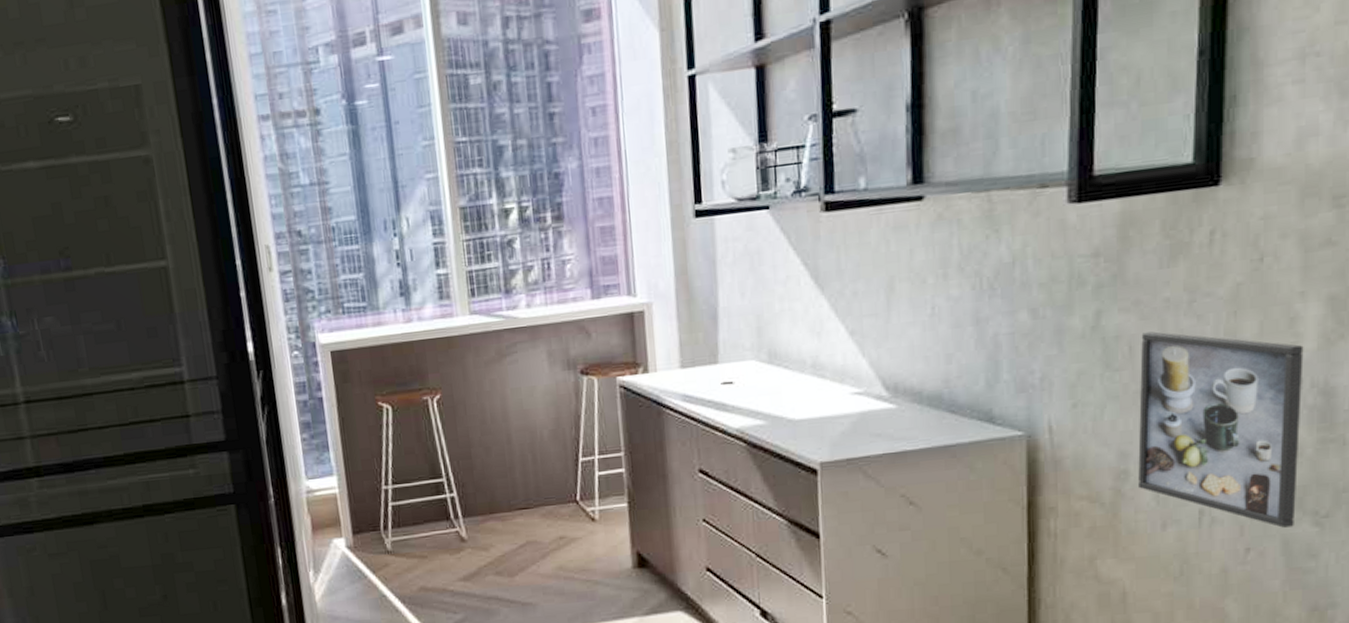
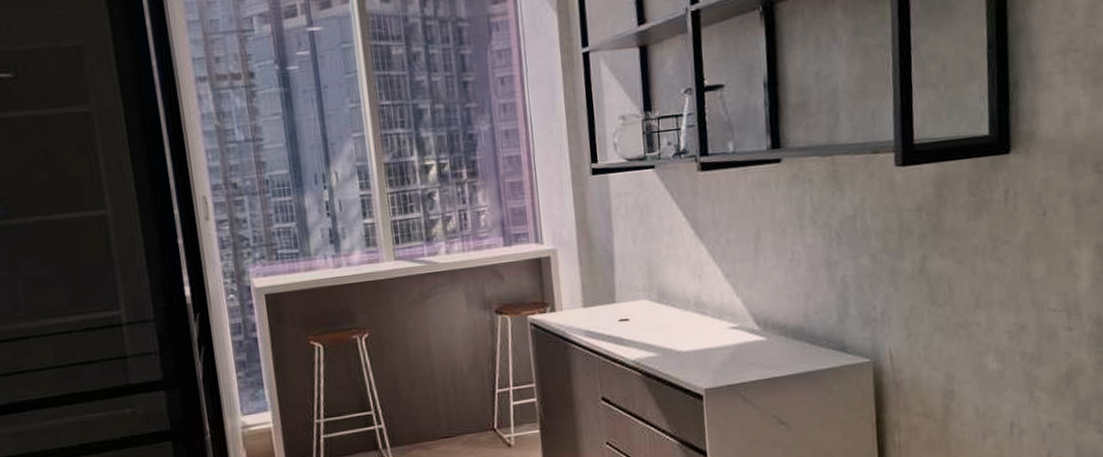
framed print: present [1138,331,1304,528] -> none [957,273,1083,435]

